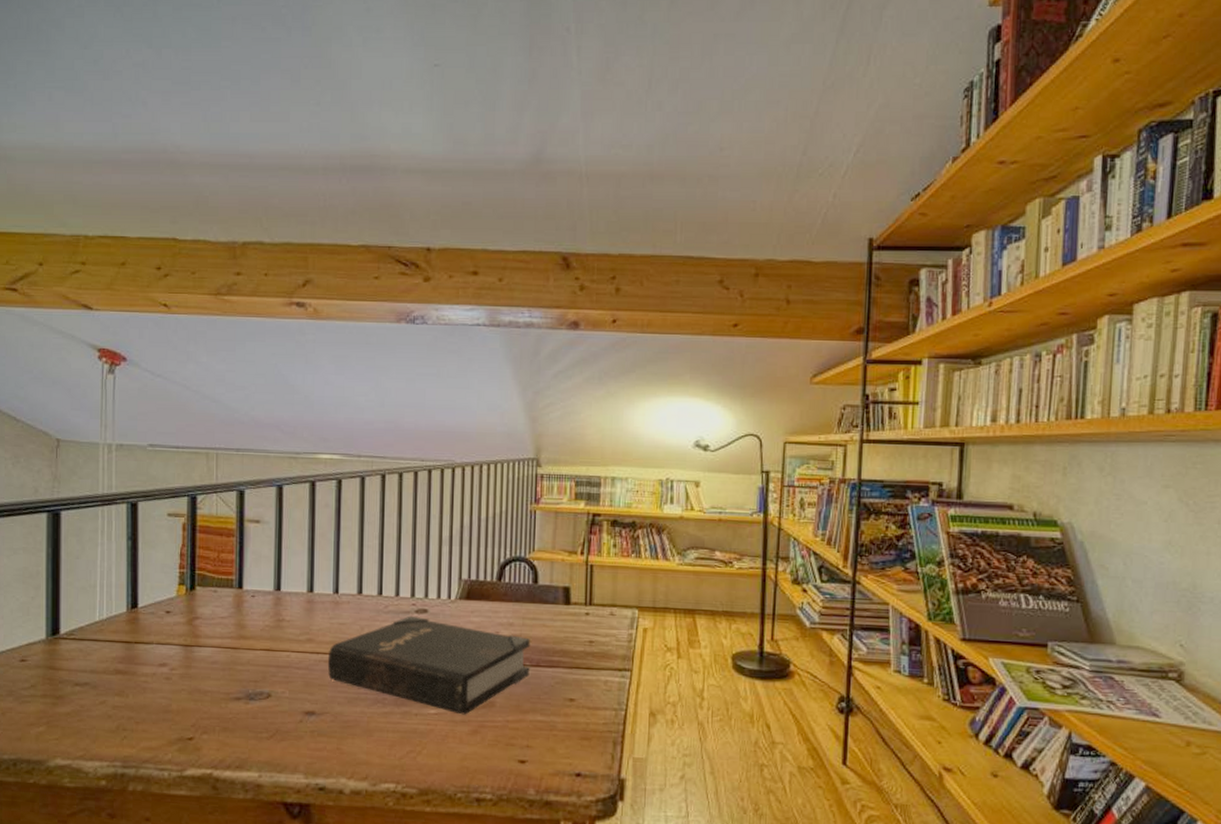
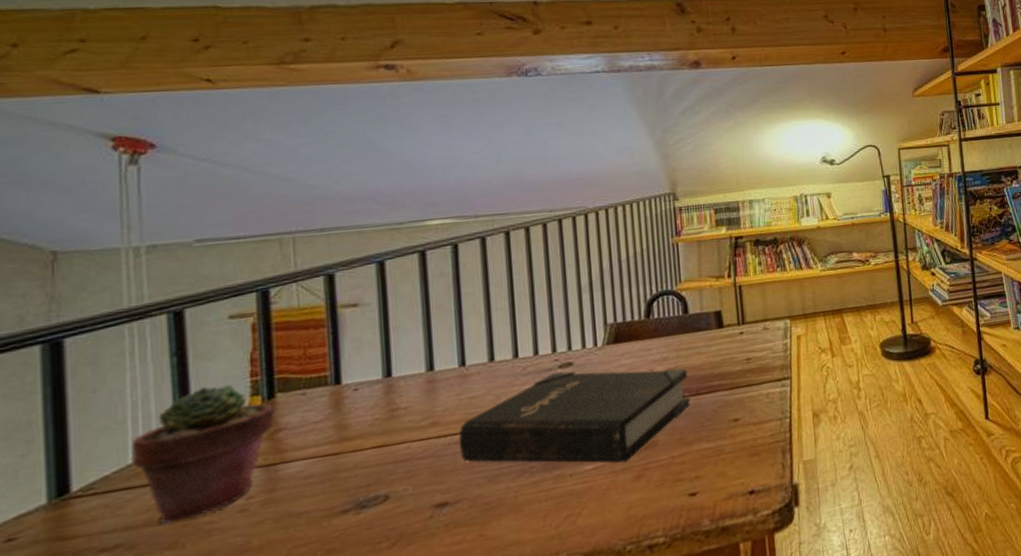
potted succulent: none [97,570,195,676] -> present [130,385,276,525]

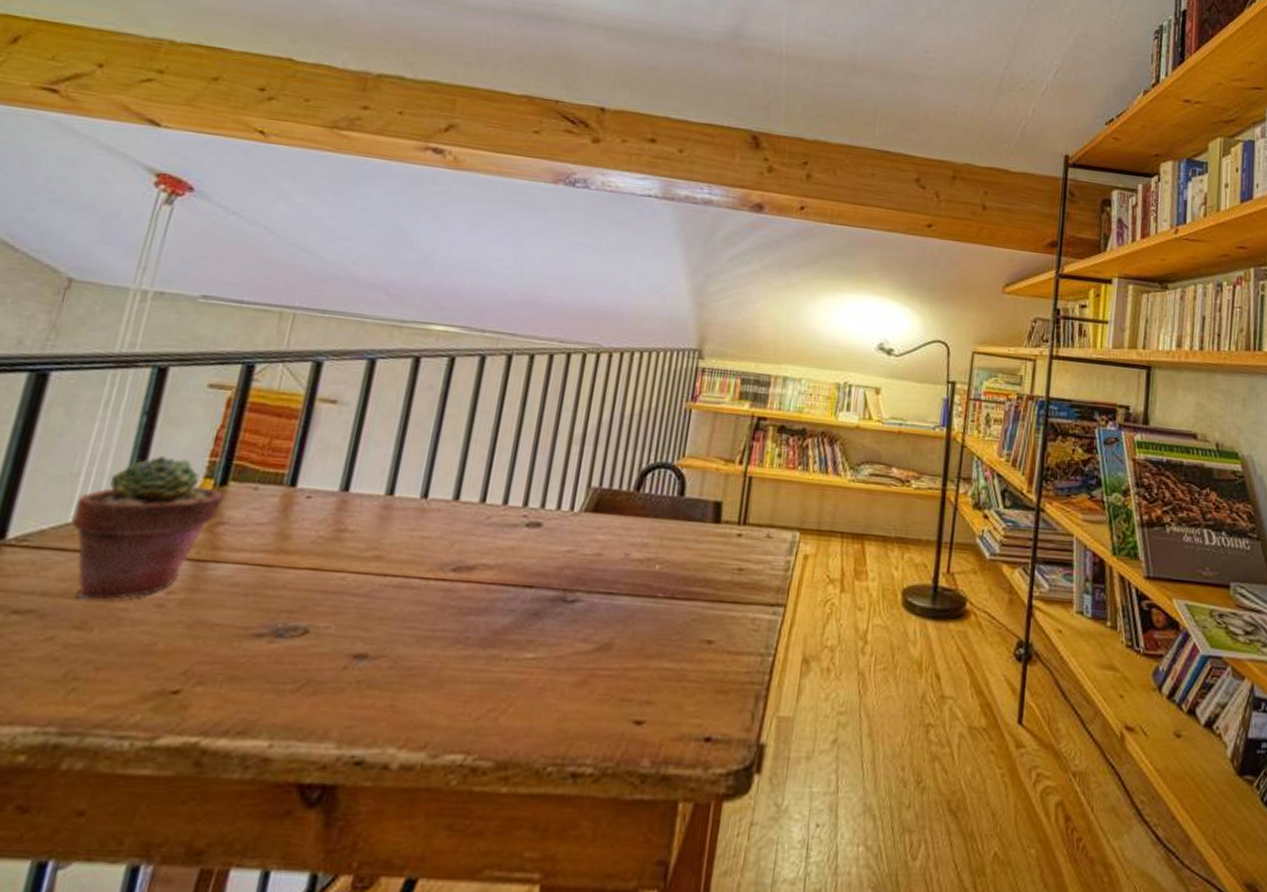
hardback book: present [459,368,690,463] -> none [395,530,668,661]

